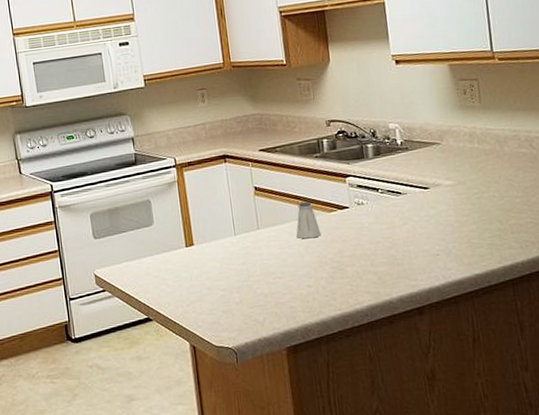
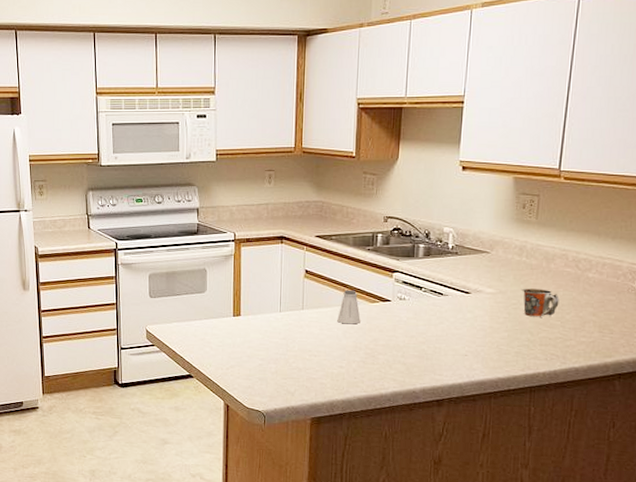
mug: none [481,173,522,205] -> present [522,288,559,317]

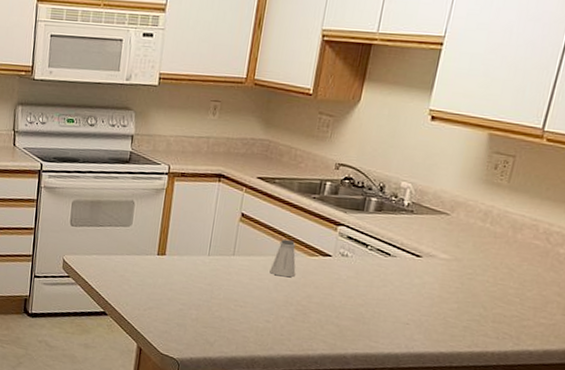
mug: present [522,288,559,317] -> none [479,257,522,292]

